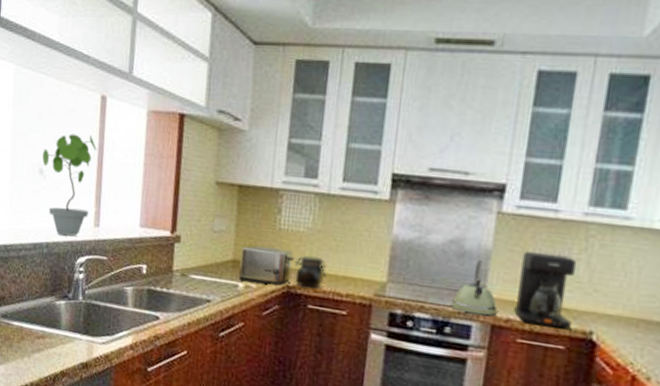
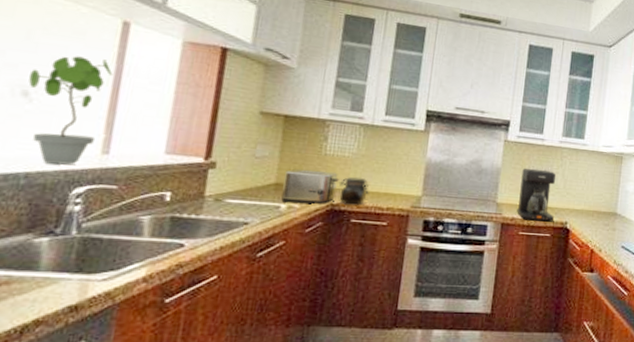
kettle: present [450,260,498,317] -> none [471,176,506,217]

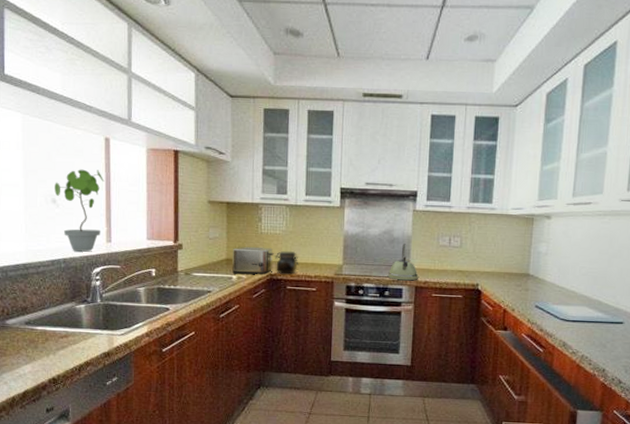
kettle: none [471,176,506,217] -> present [387,244,418,281]
coffee maker: present [517,168,557,222] -> none [429,234,466,284]

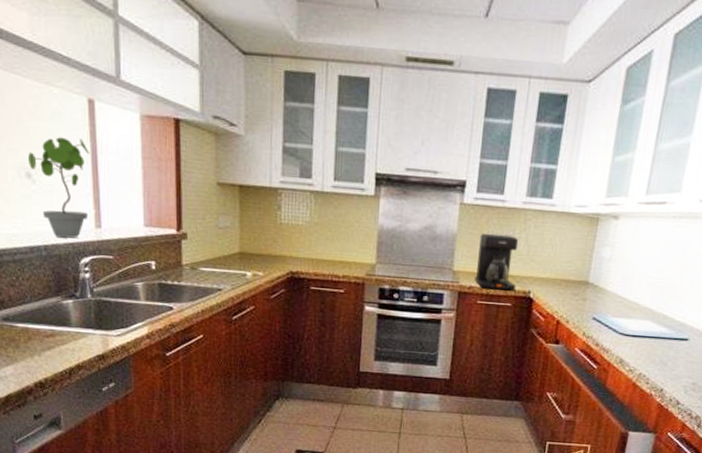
toaster: present [232,246,274,276] -> none [246,238,296,273]
jar: present [275,251,299,274] -> none [297,245,325,273]
kettle: present [387,244,418,281] -> none [427,242,463,285]
coffee maker: none [429,234,466,284] -> present [474,233,519,291]

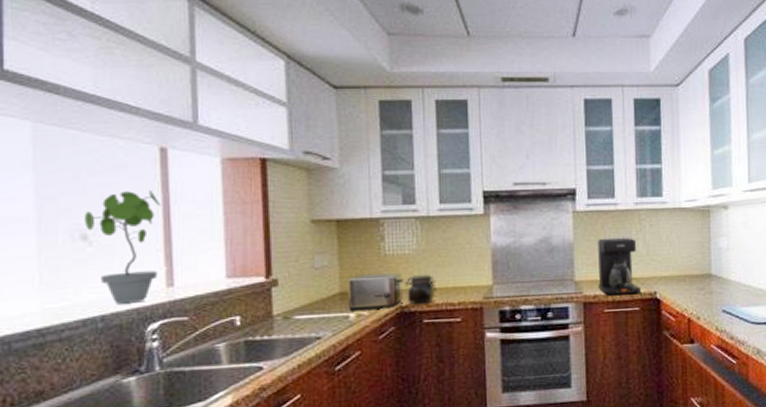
toaster: none [246,238,296,273] -> present [347,272,404,312]
jar: none [297,245,325,273] -> present [405,275,437,305]

